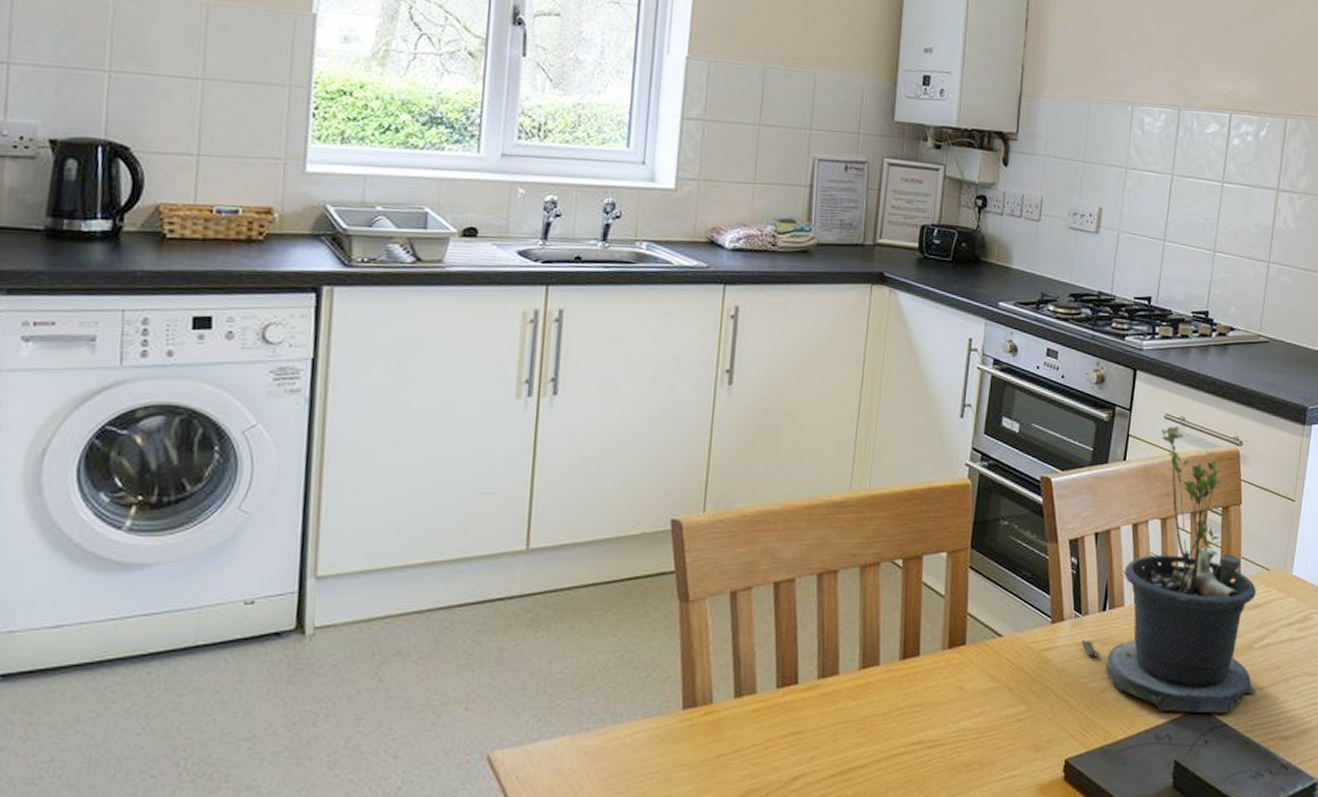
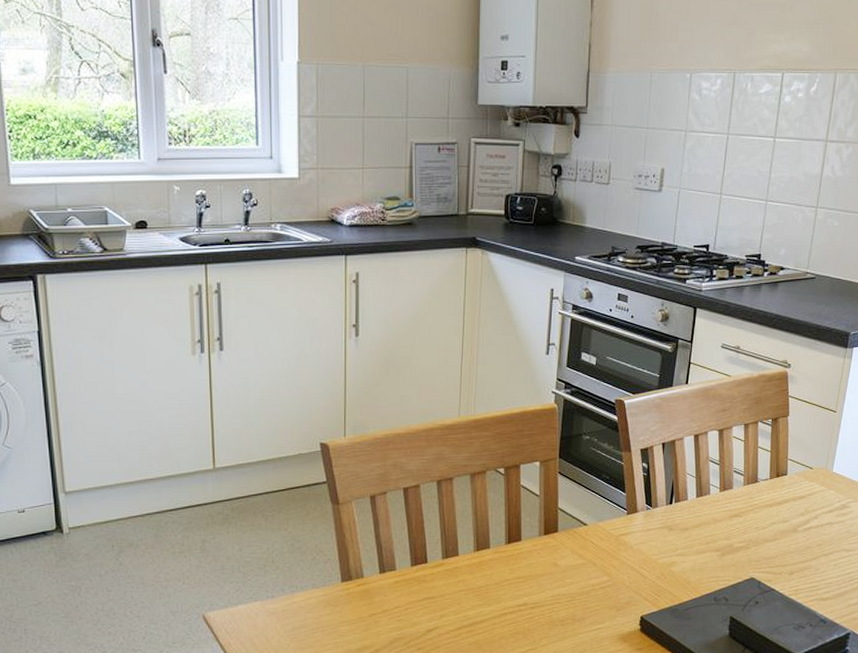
potted plant: present [1081,425,1257,715] -> none [652,353,801,582]

